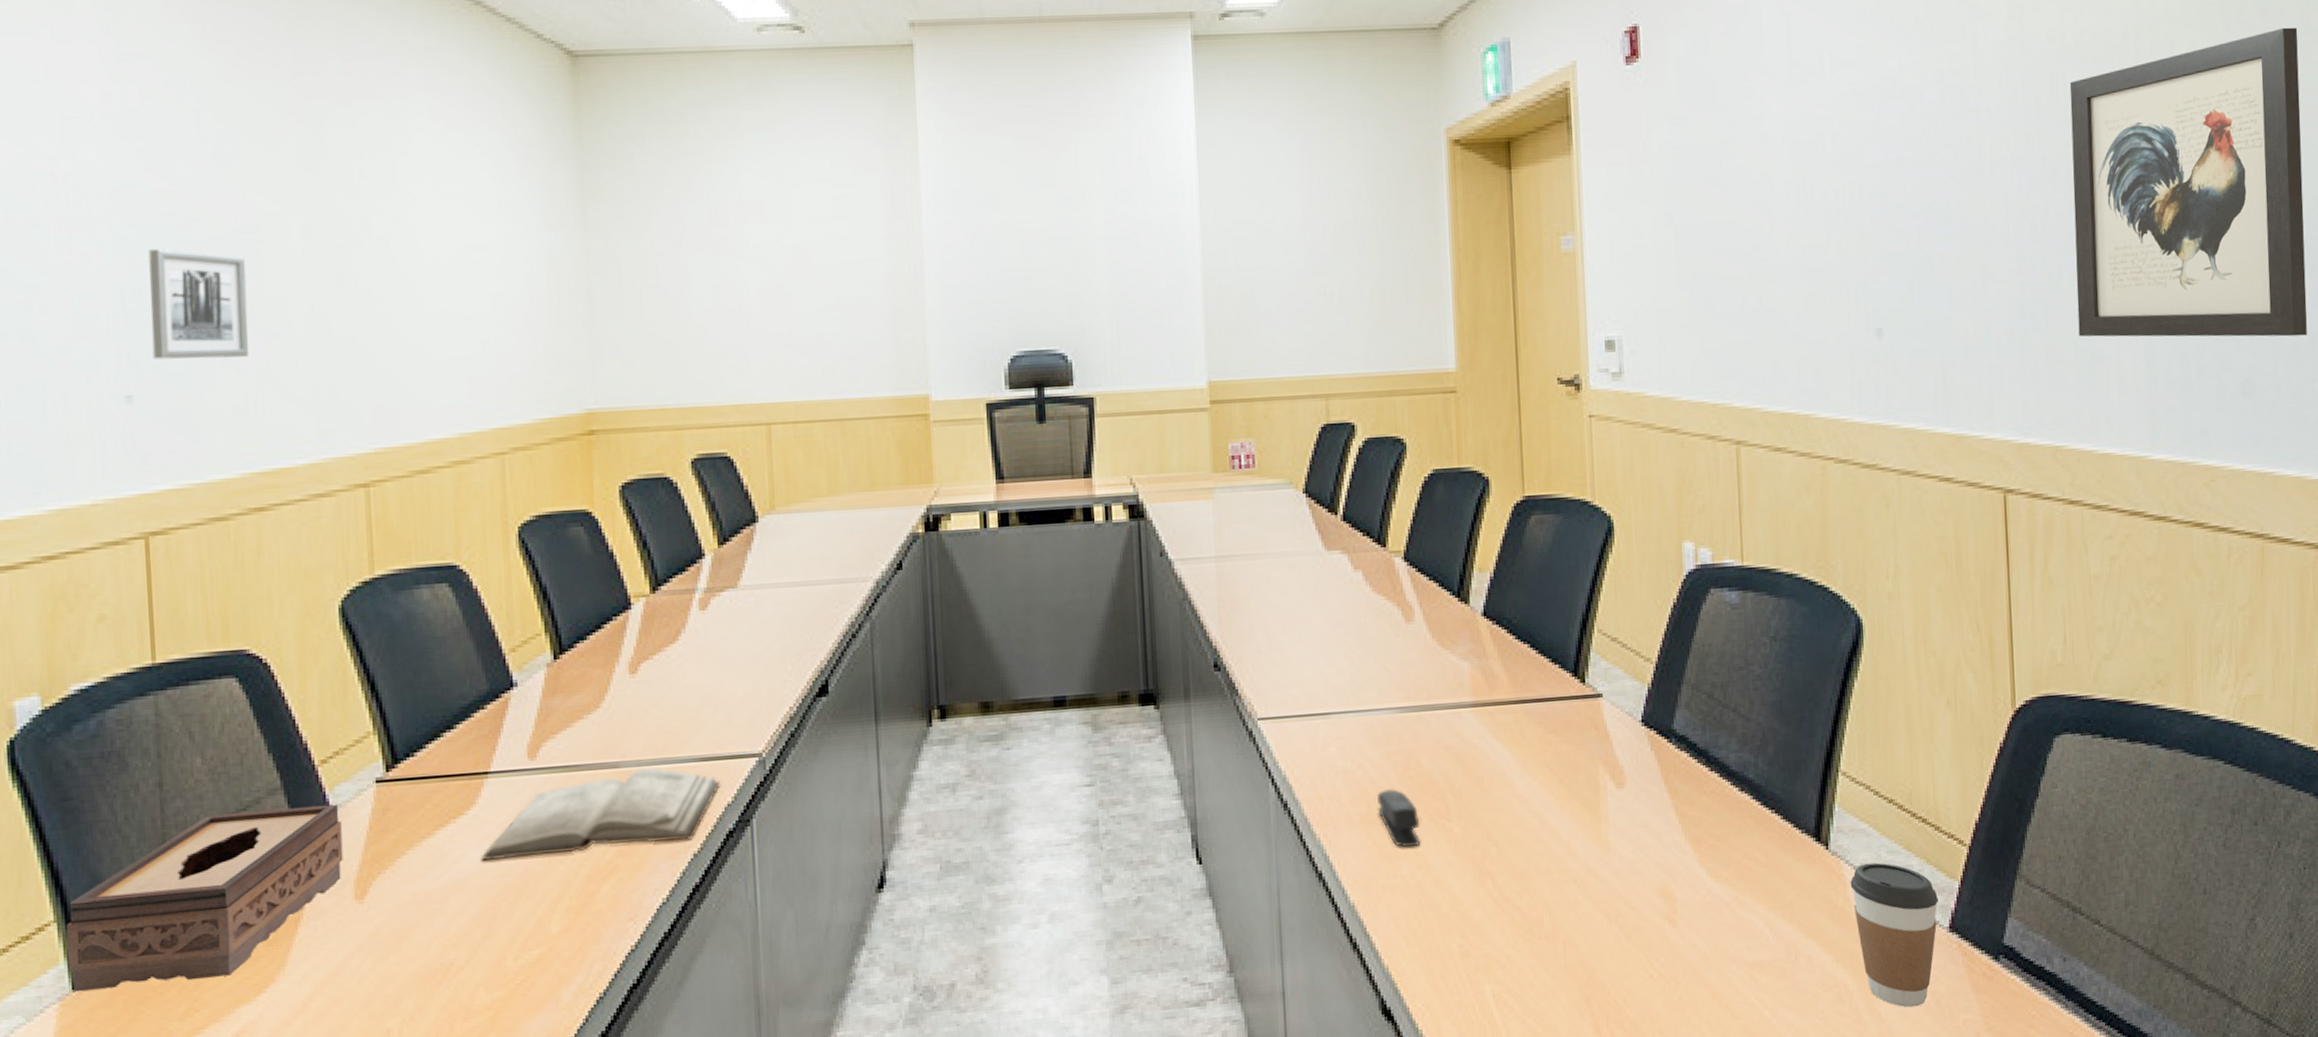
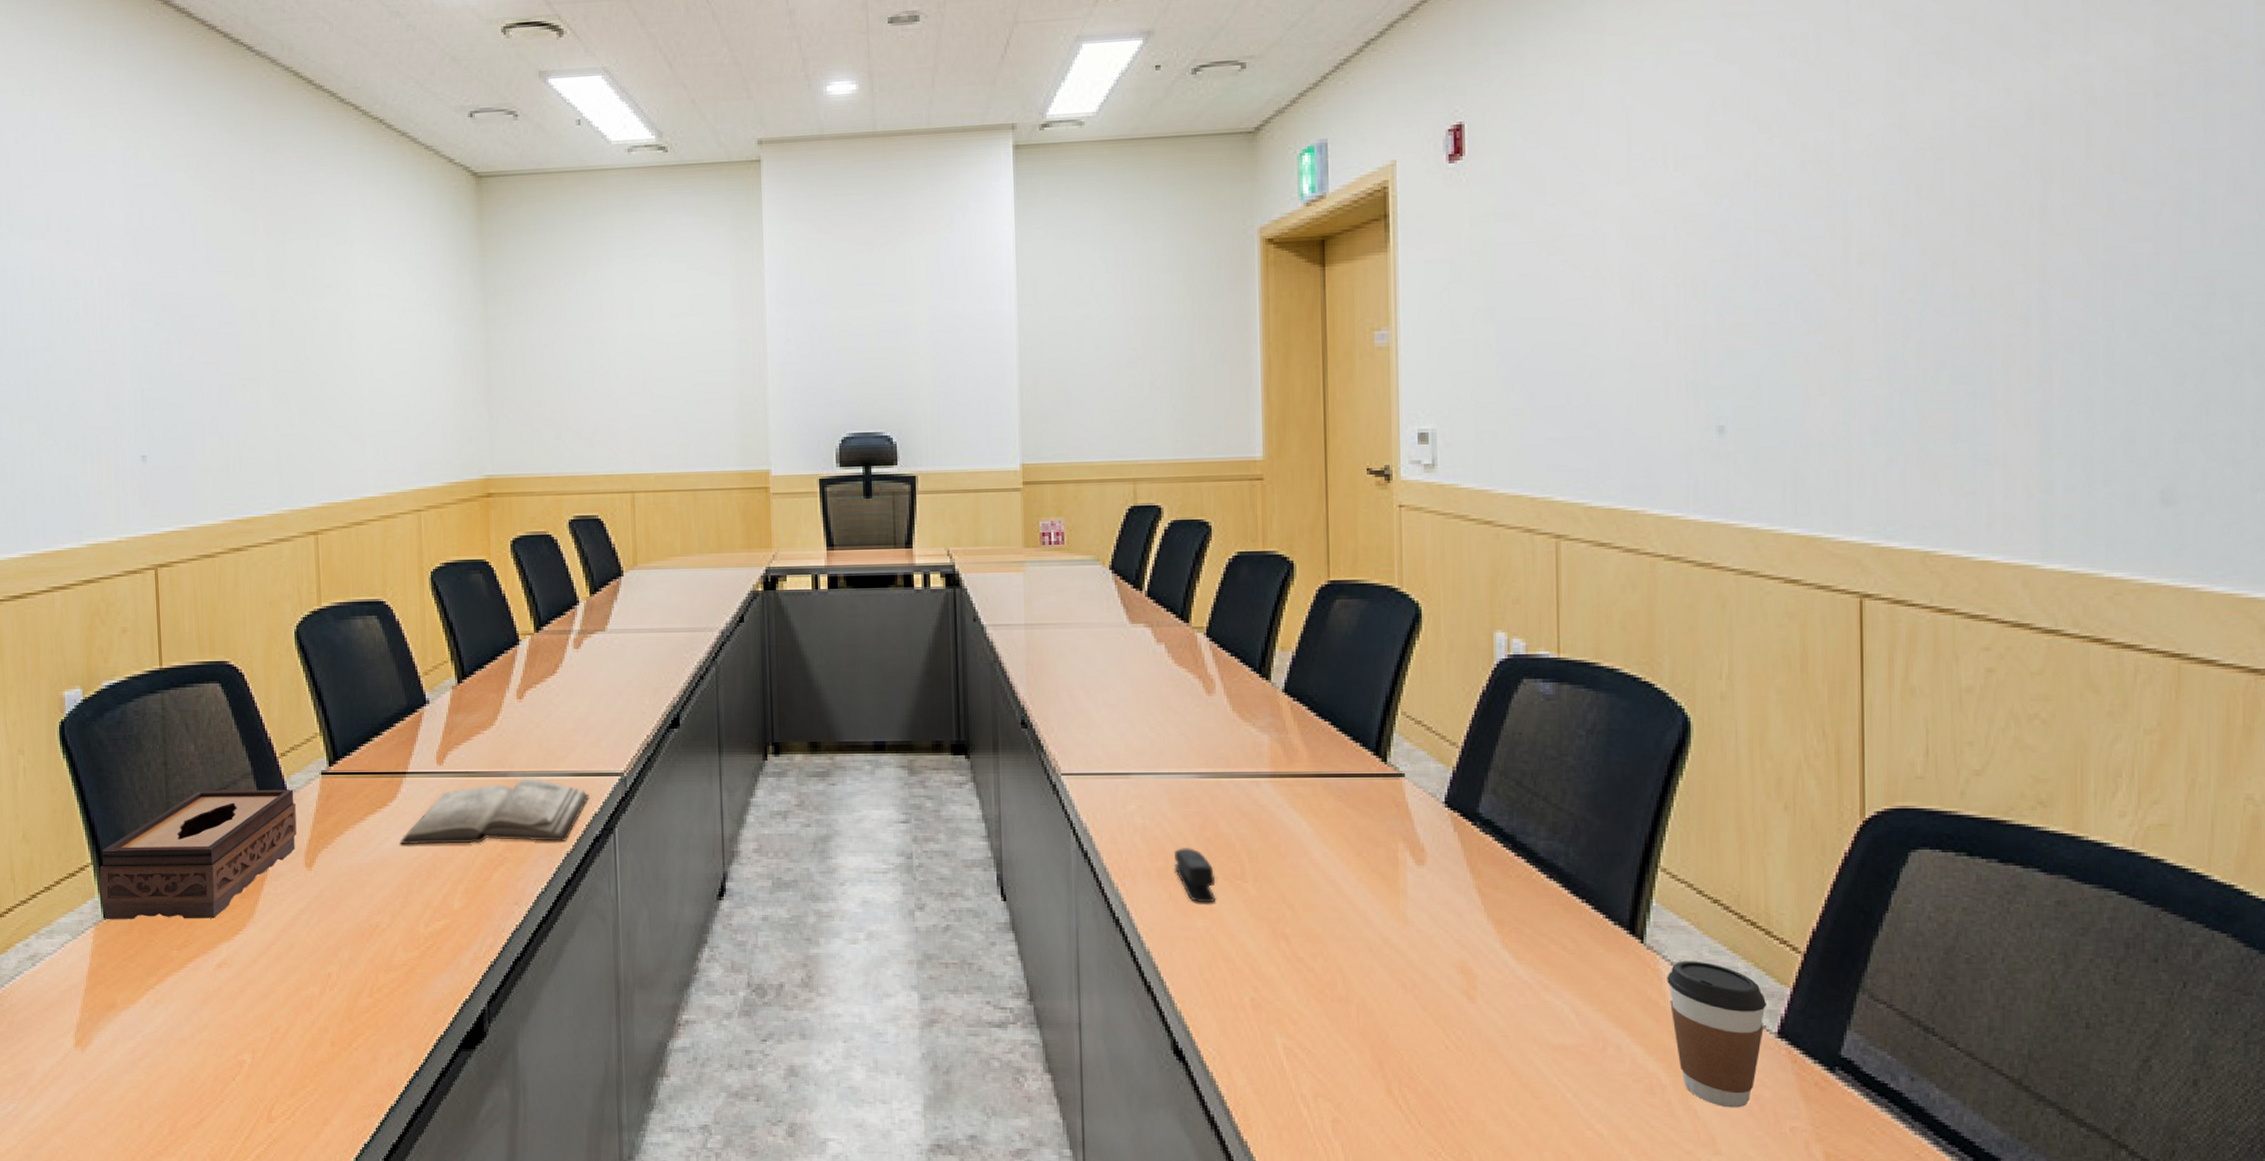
wall art: present [148,248,249,360] -> none [158,339,230,428]
wall art: present [2069,27,2308,337] -> none [1957,103,2253,442]

